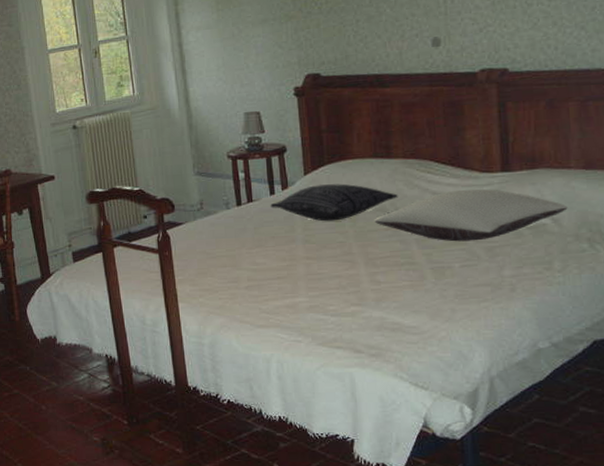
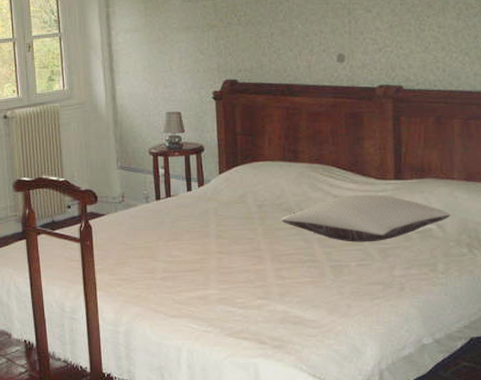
pillow: present [270,184,398,222] -> none [187,184,303,219]

